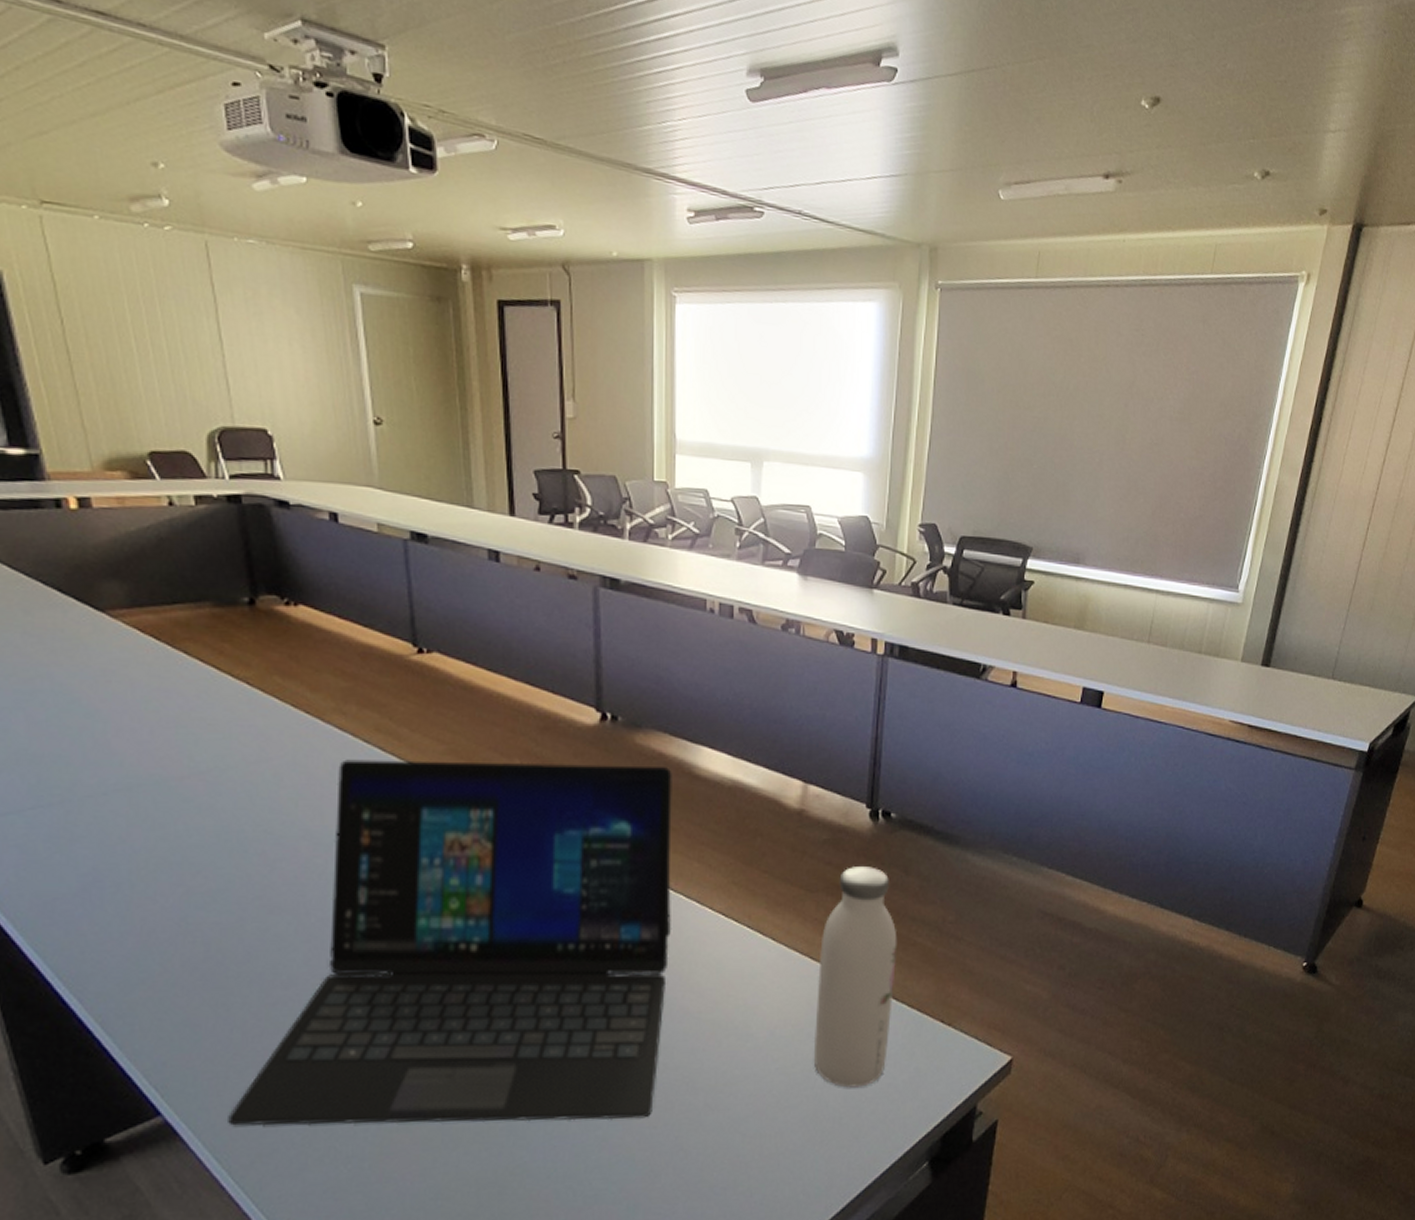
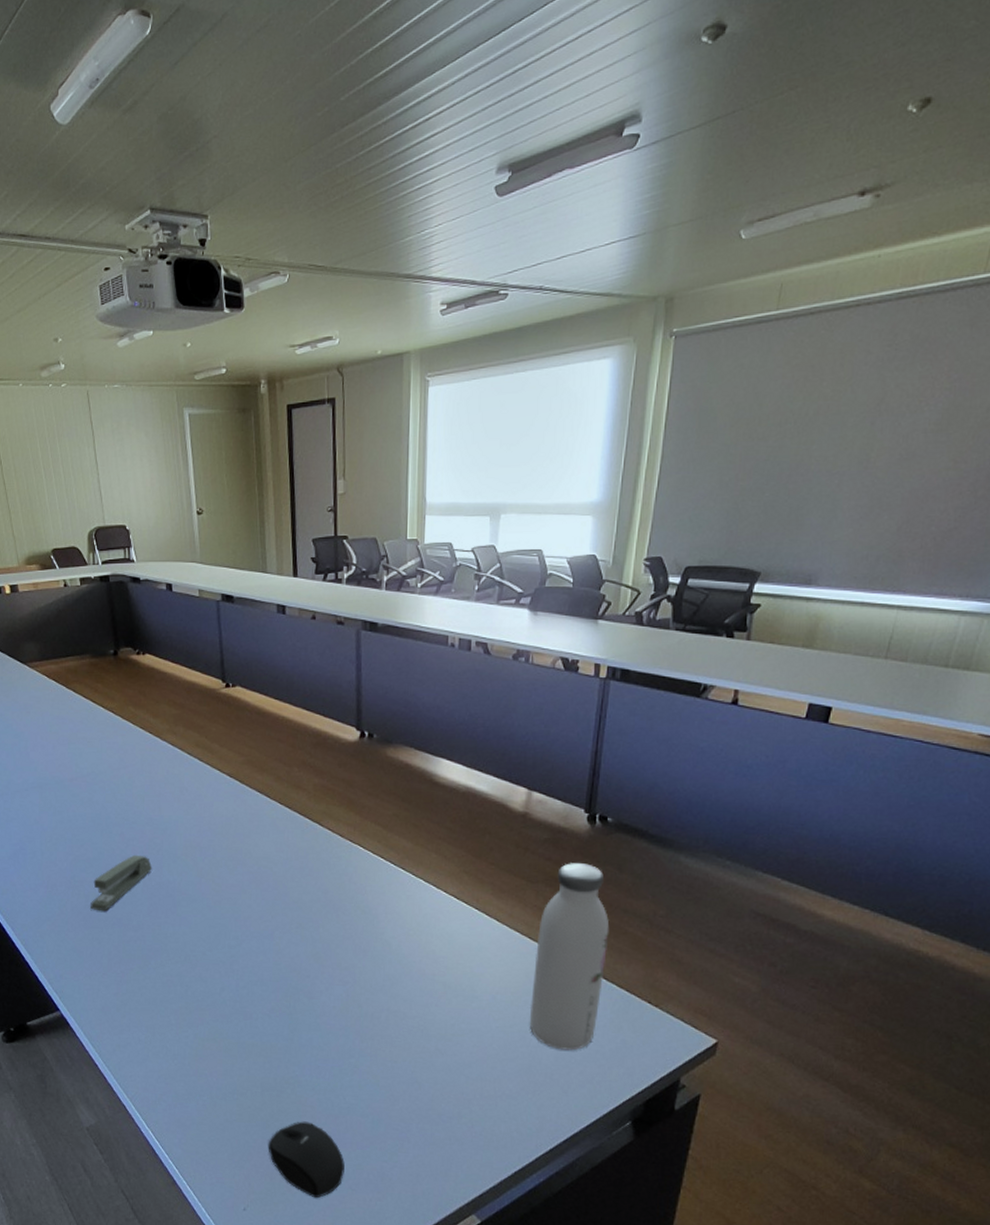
stapler: none [213,881,312,965] -> present [91,854,153,912]
laptop: present [228,759,672,1126] -> none [99,767,416,1054]

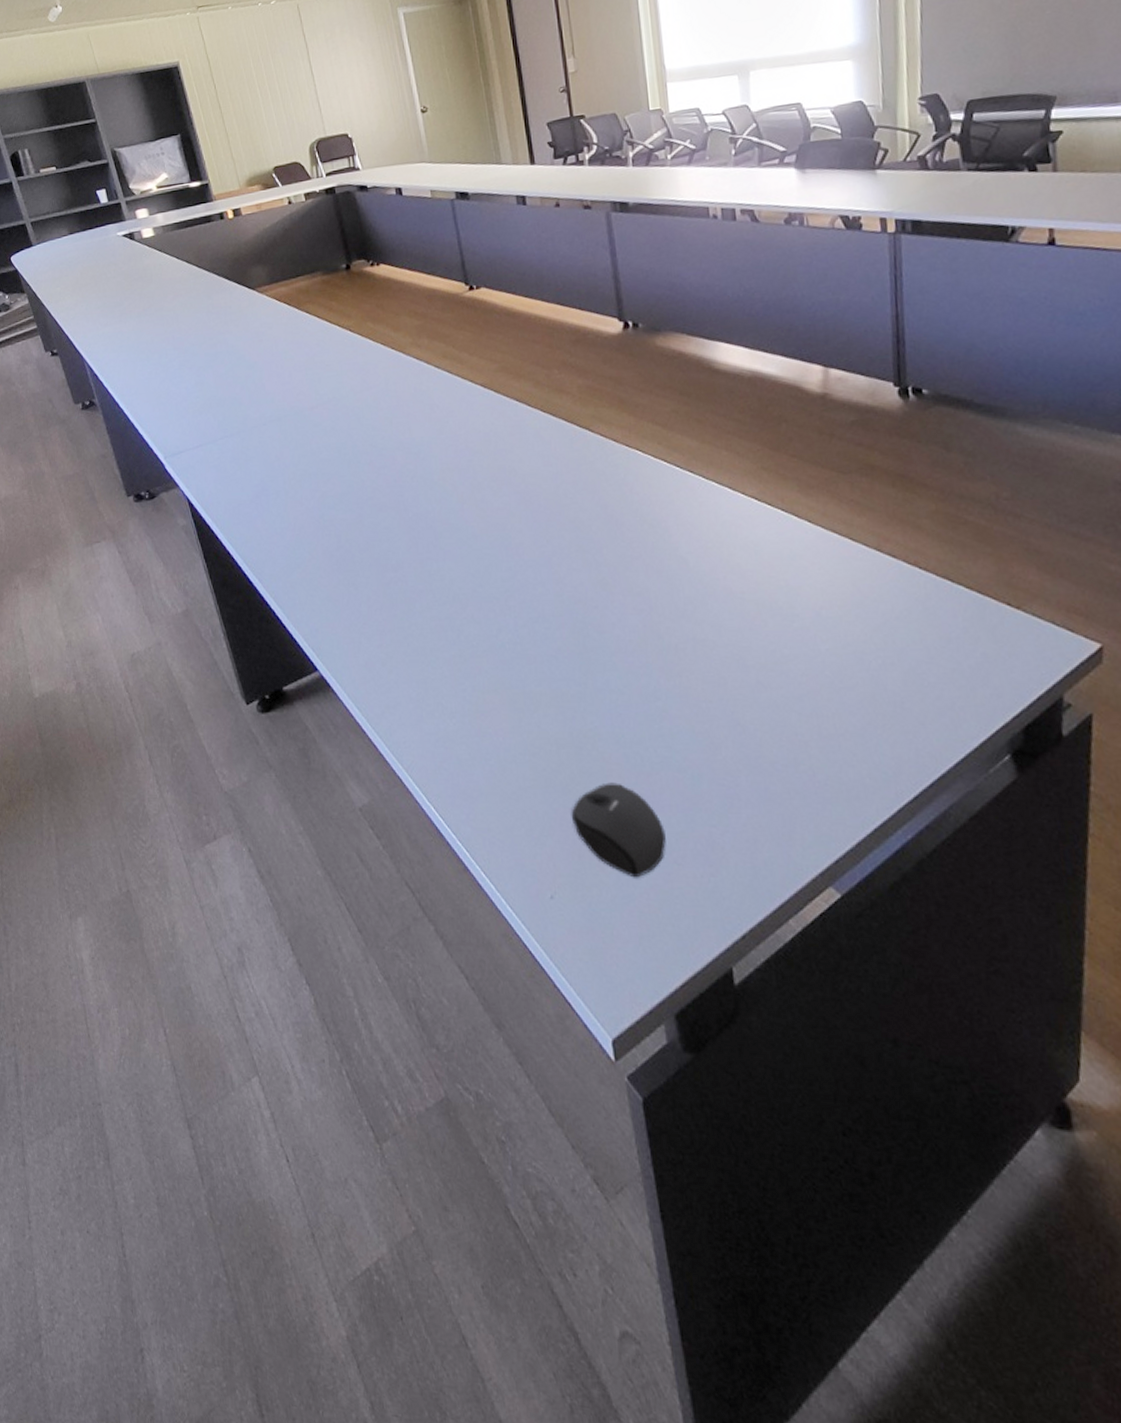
stapler: present [91,854,153,912] -> none [343,484,409,552]
water bottle: present [529,863,610,1051] -> none [860,445,948,671]

